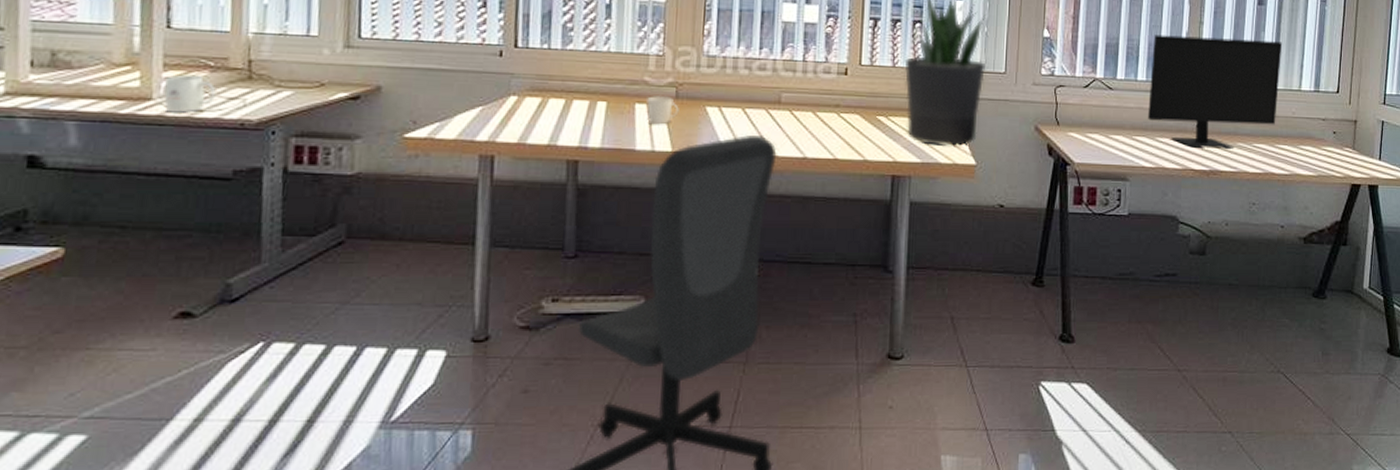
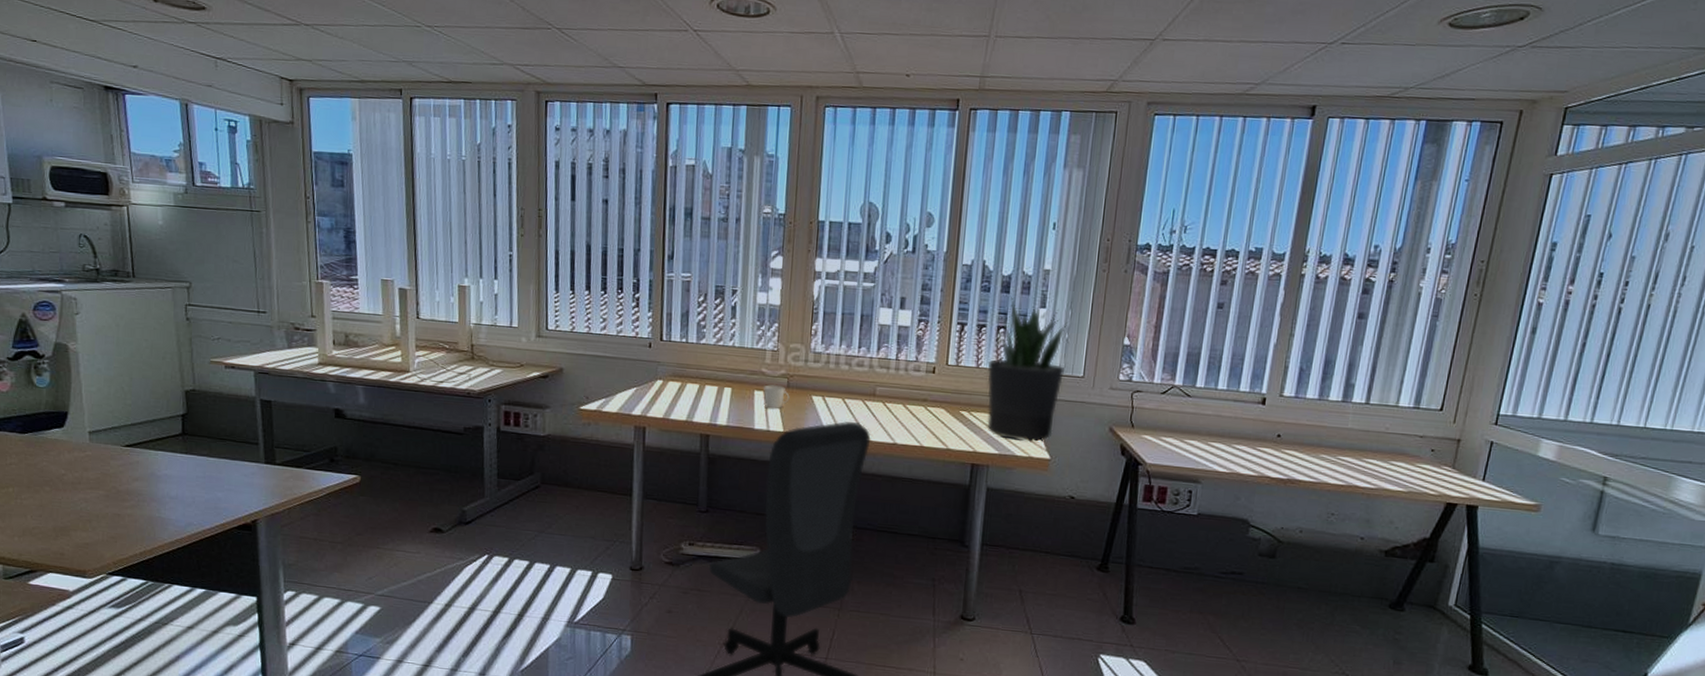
mug: present [163,74,216,113] -> none [417,354,451,383]
monitor: present [1148,34,1283,149] -> none [1226,345,1382,460]

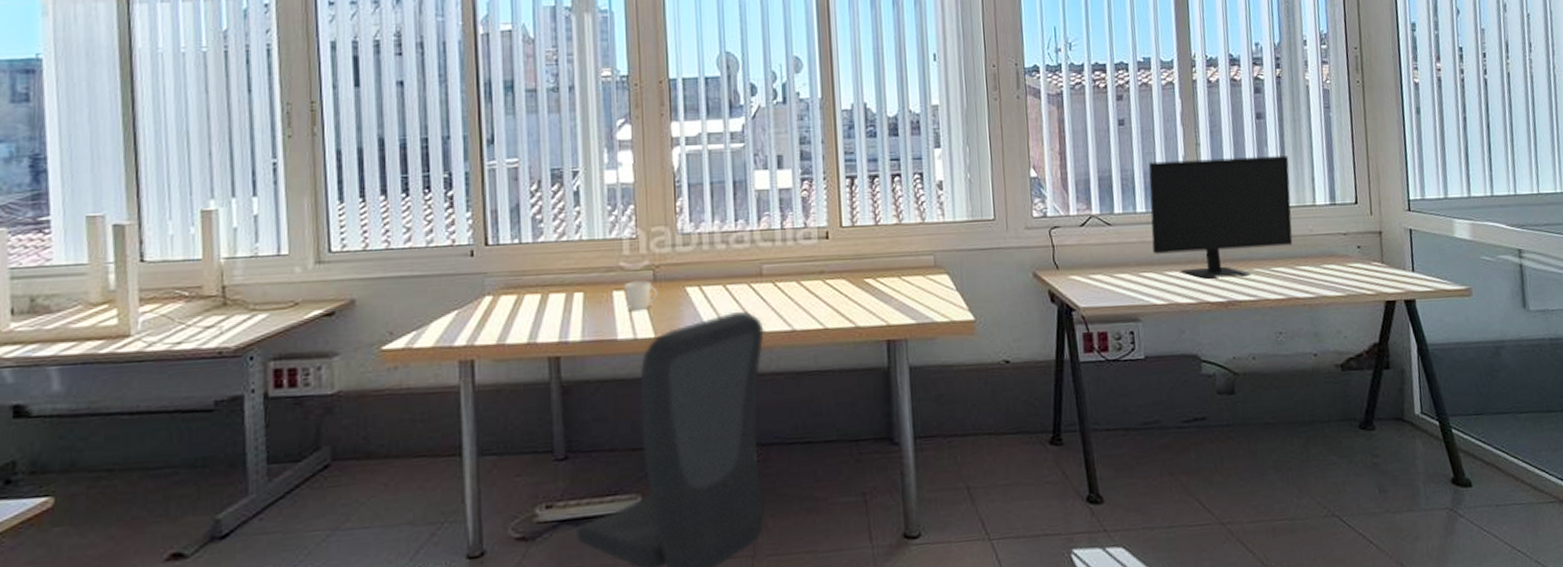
planter: present [987,297,1069,442] -> none [887,140,974,305]
monitor: none [1226,345,1382,460] -> present [1148,156,1293,279]

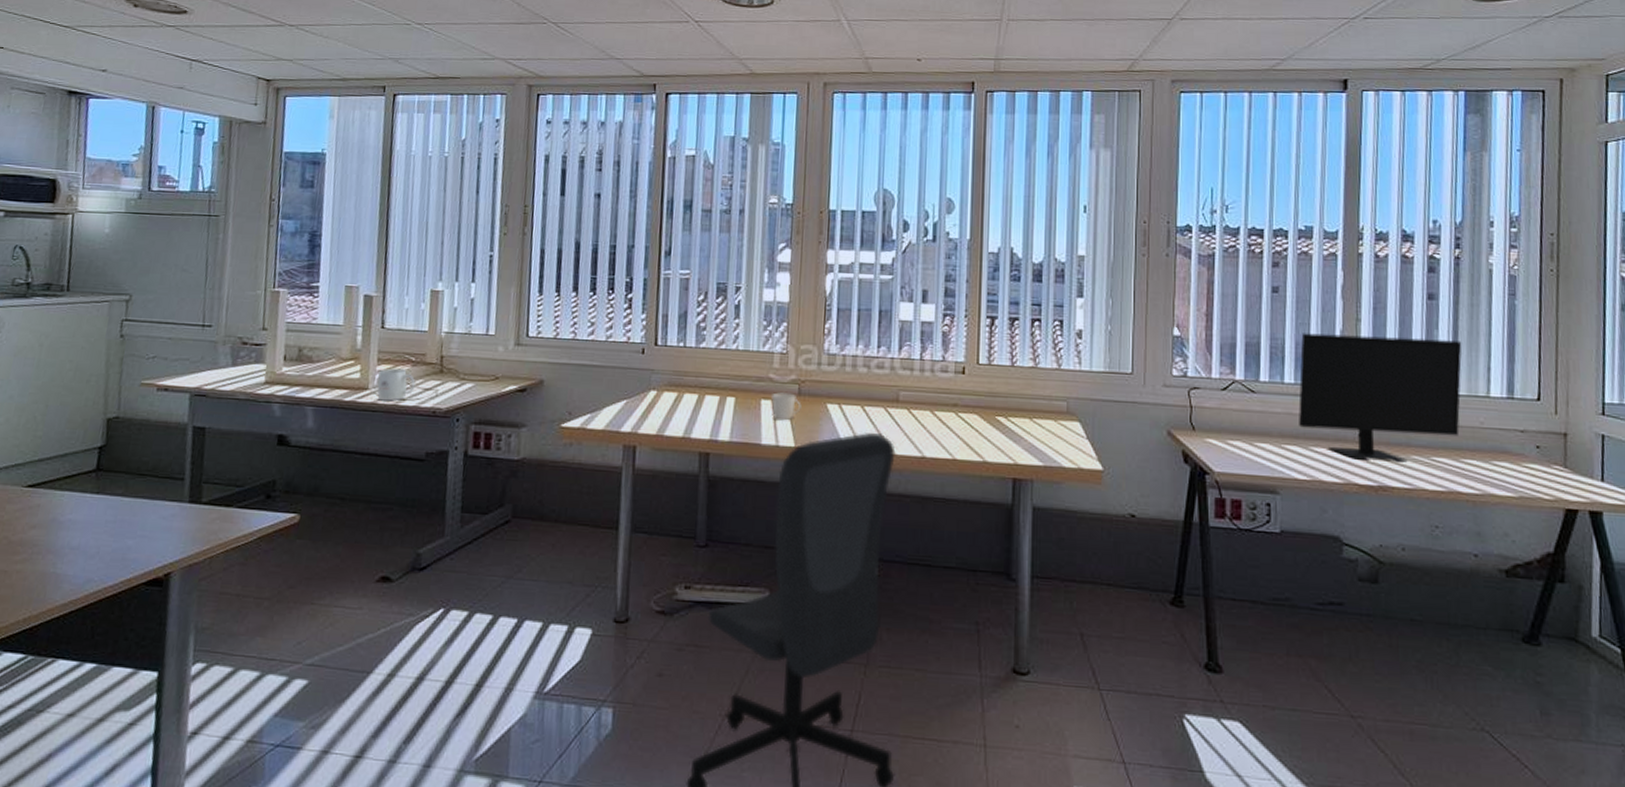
mug: none [141,306,192,348] -> present [376,368,416,401]

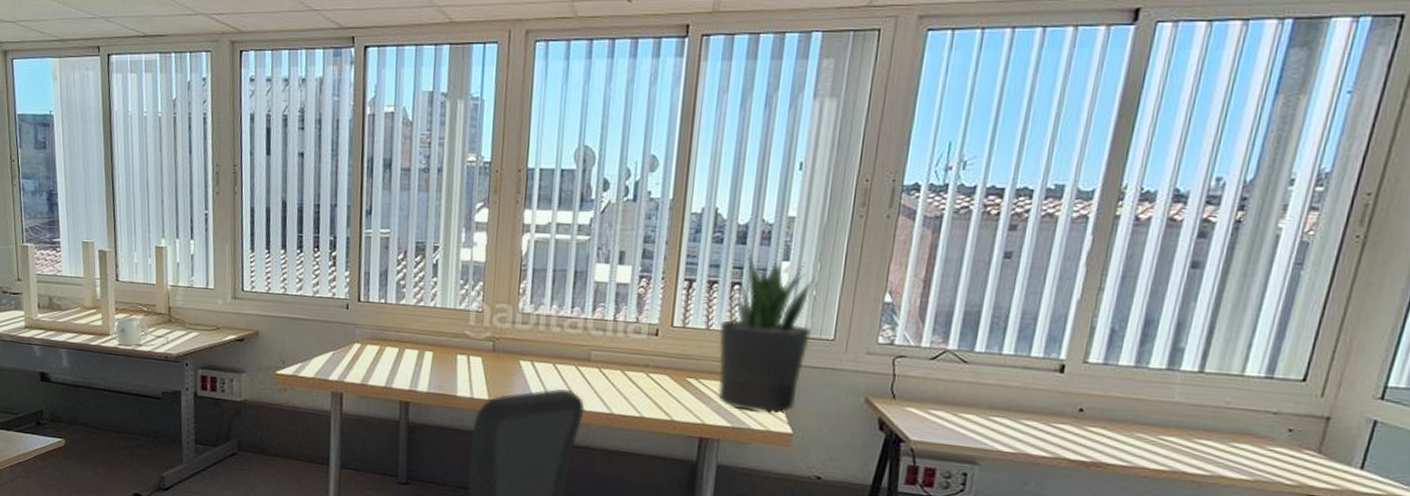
cup: present [771,392,802,421] -> none [467,348,496,375]
planter: none [1023,286,1111,450] -> present [718,249,817,413]
monitor: present [1298,333,1462,463] -> none [1012,302,1223,440]

